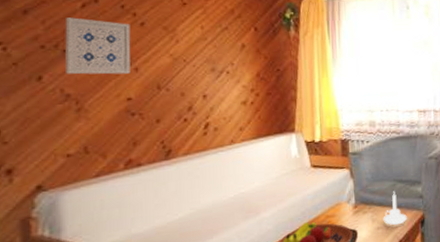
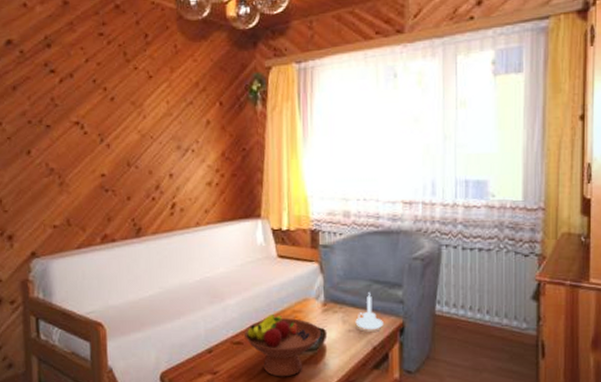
wall art: present [64,17,131,75] -> none [46,93,103,150]

